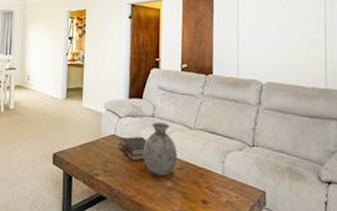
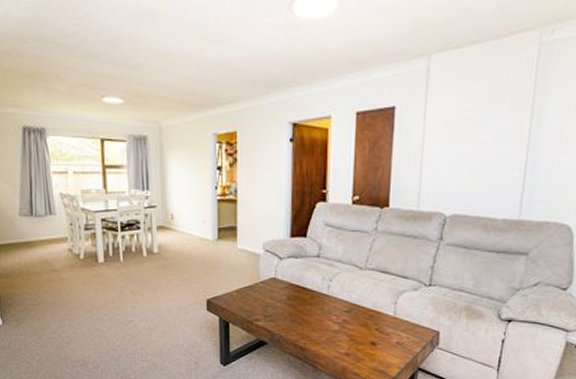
bible: present [118,136,147,161] -> none [279,278,311,305]
vase: present [143,122,177,176] -> none [307,263,345,319]

